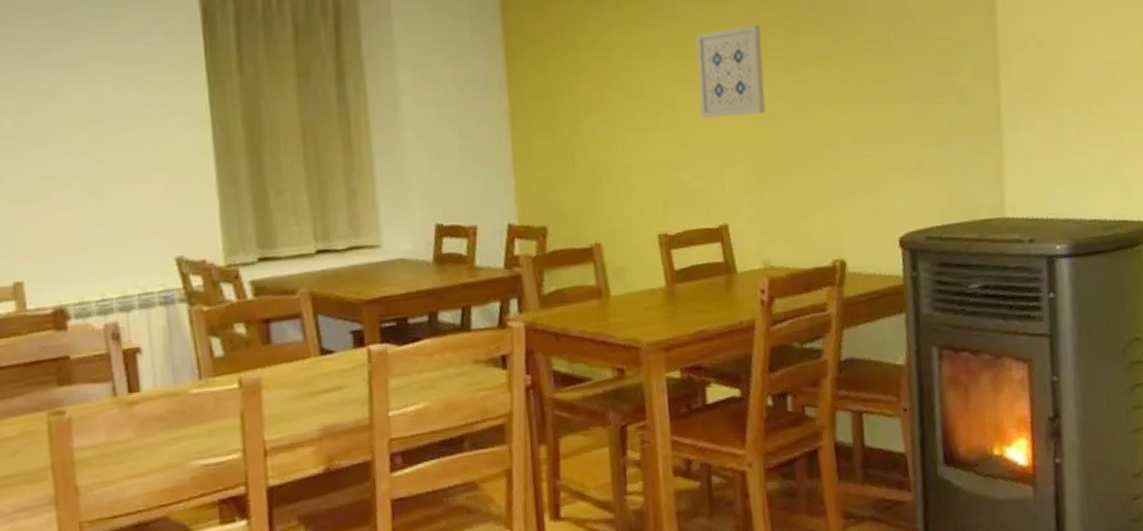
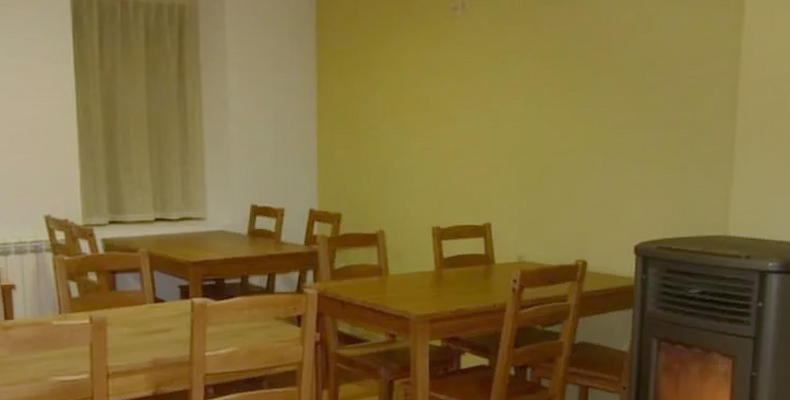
wall art: present [696,24,766,118] -> none [475,54,534,133]

